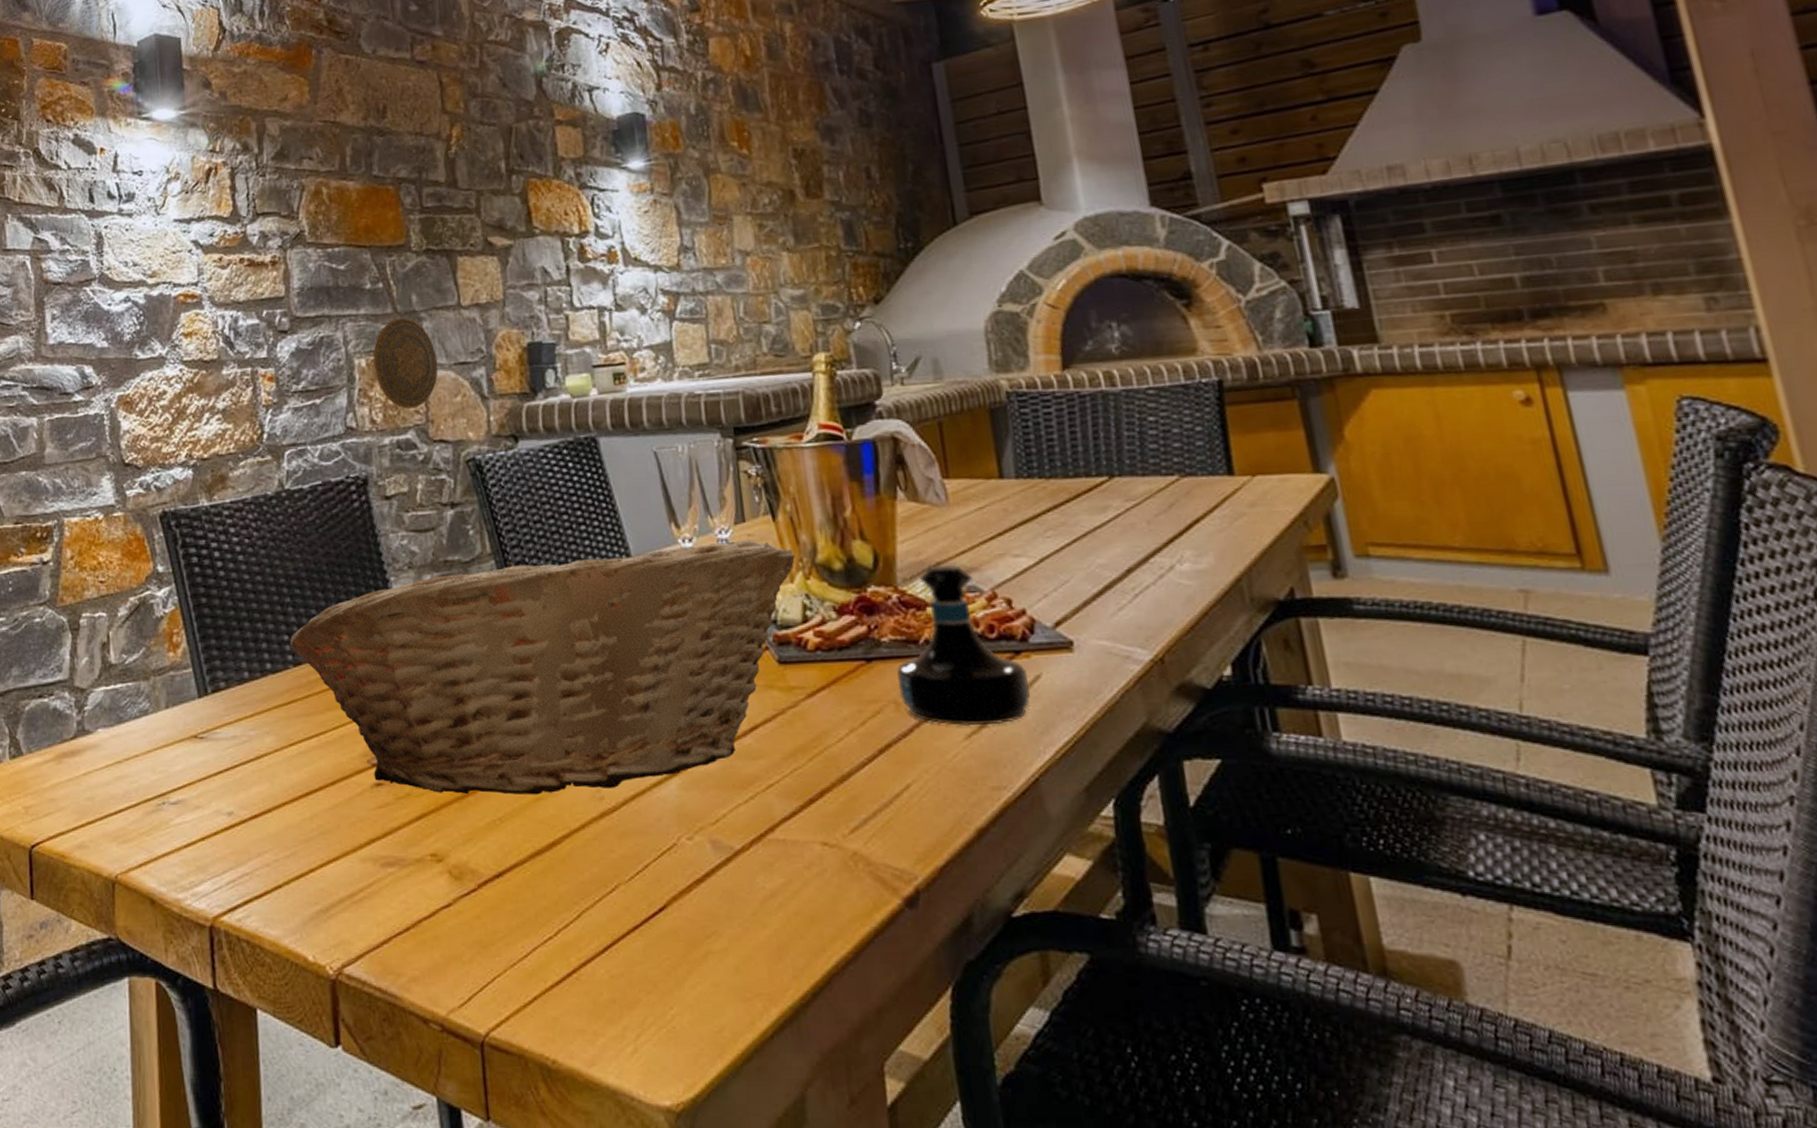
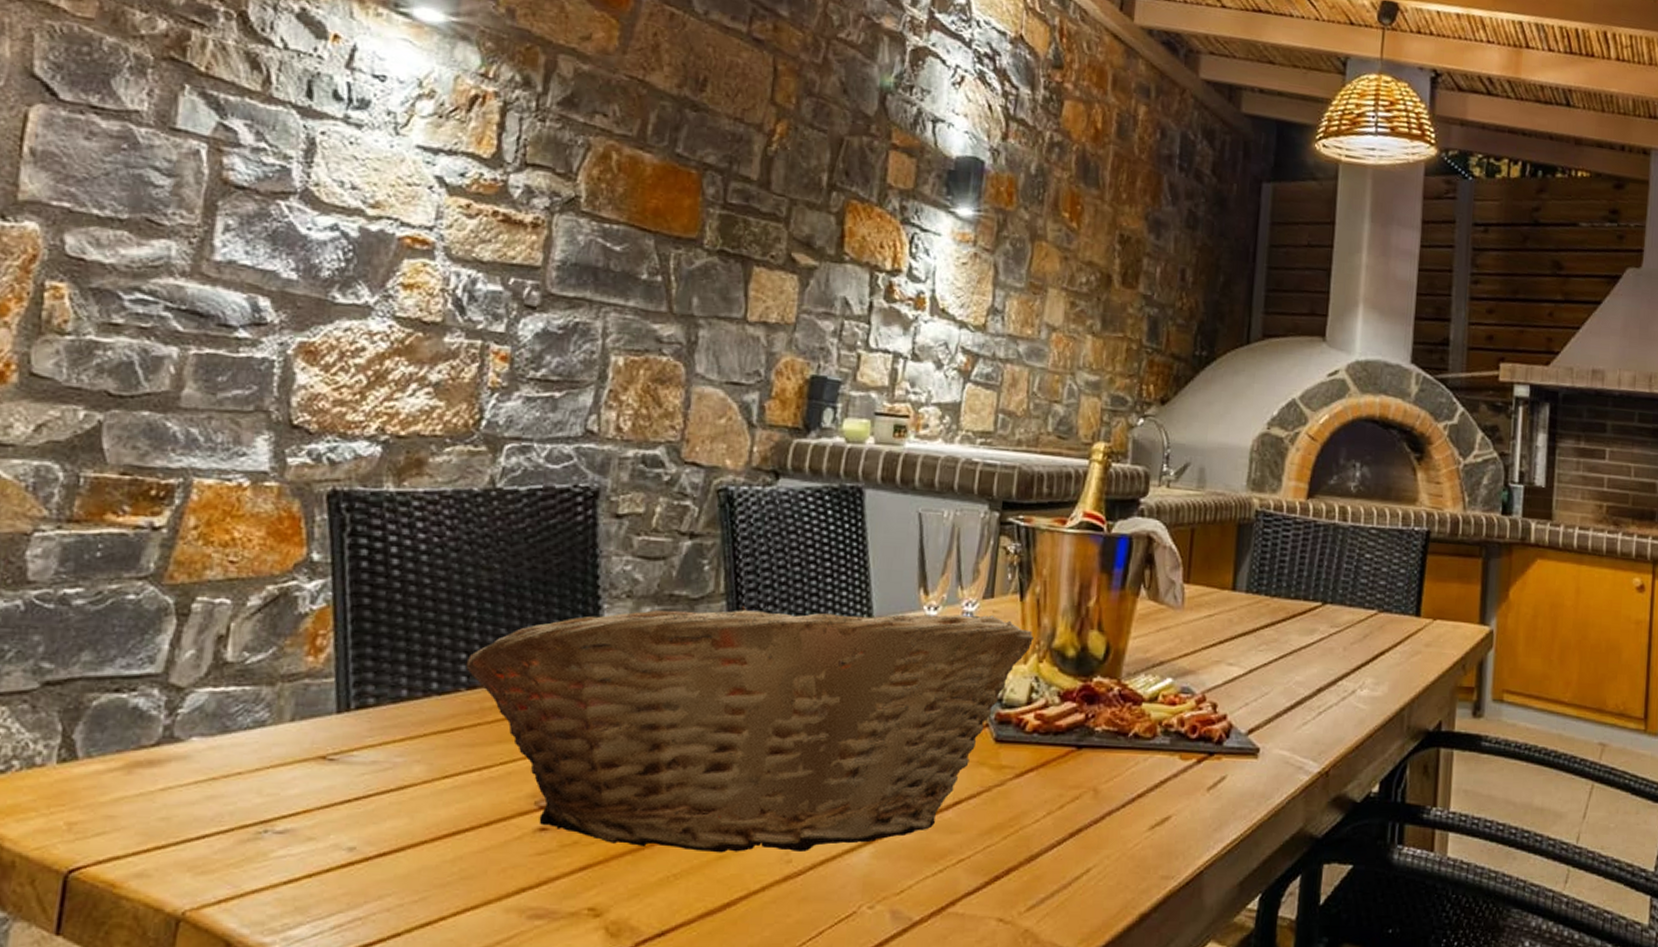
decorative plate: present [372,317,439,409] -> none [631,319,708,423]
tequila bottle: present [897,564,1030,727] -> none [1099,663,1215,819]

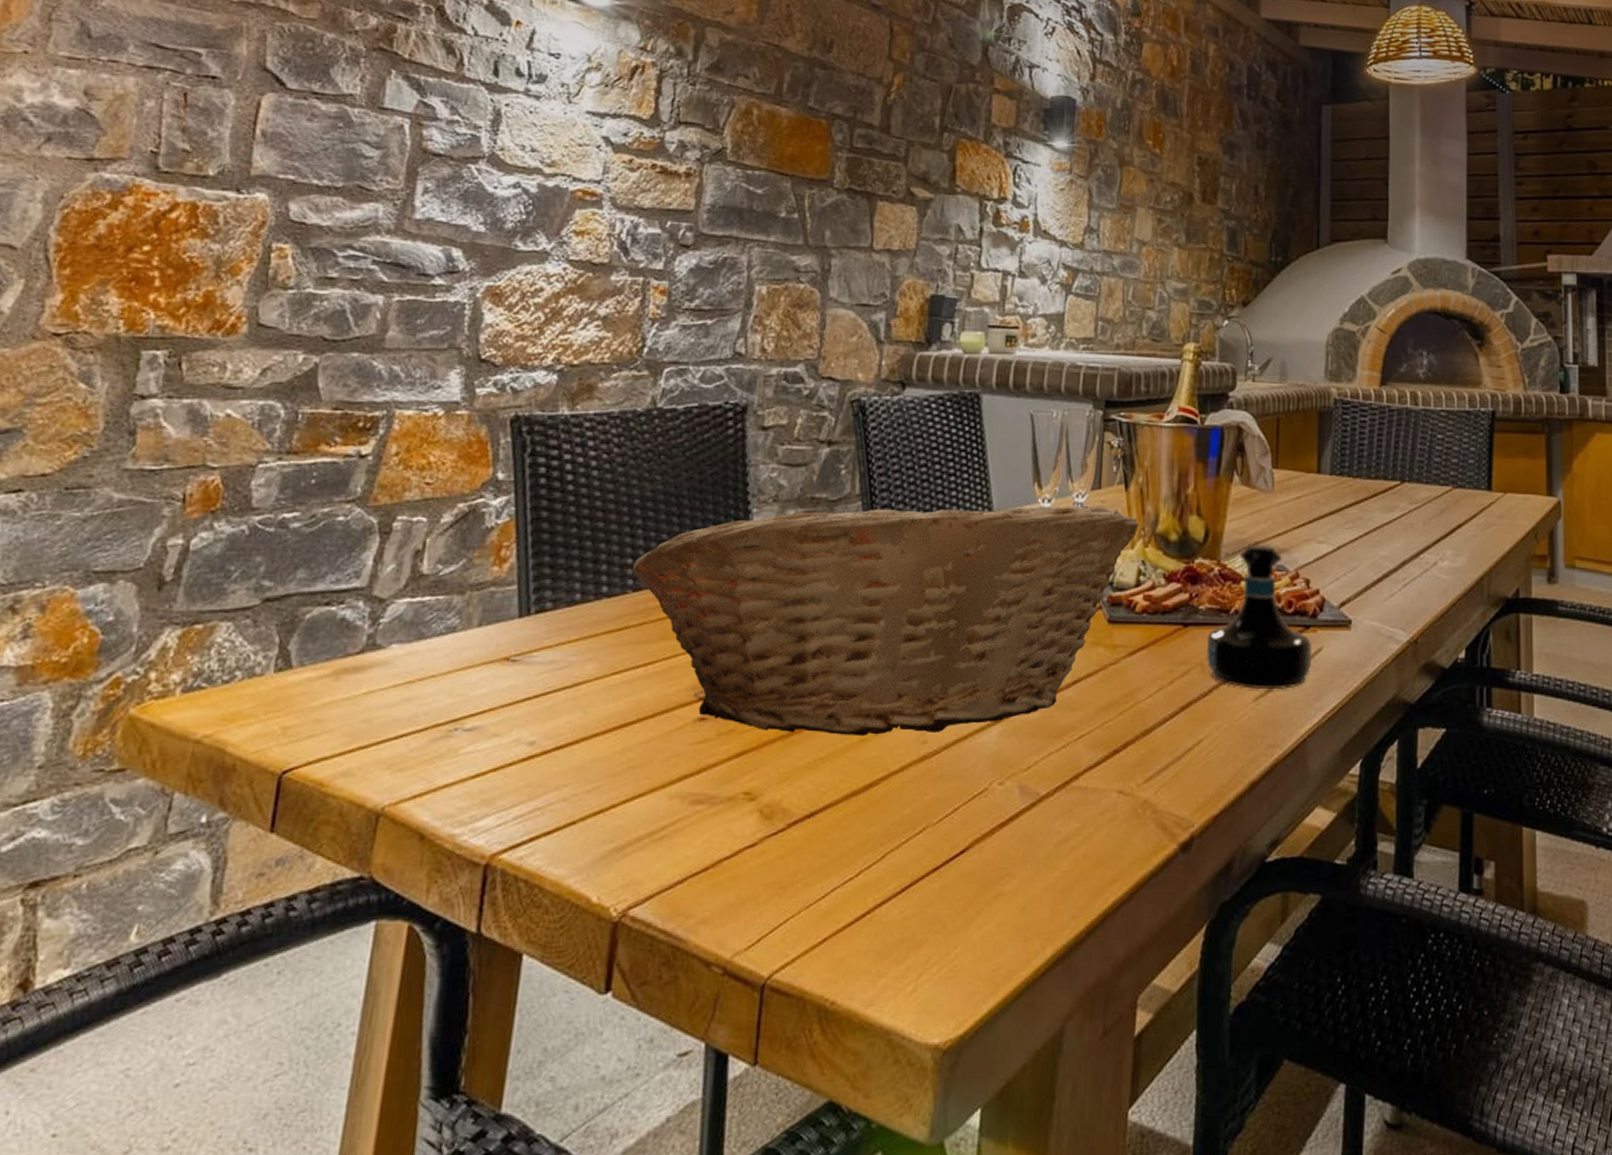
tequila bottle: none [1099,663,1215,819] -> present [1206,544,1311,690]

